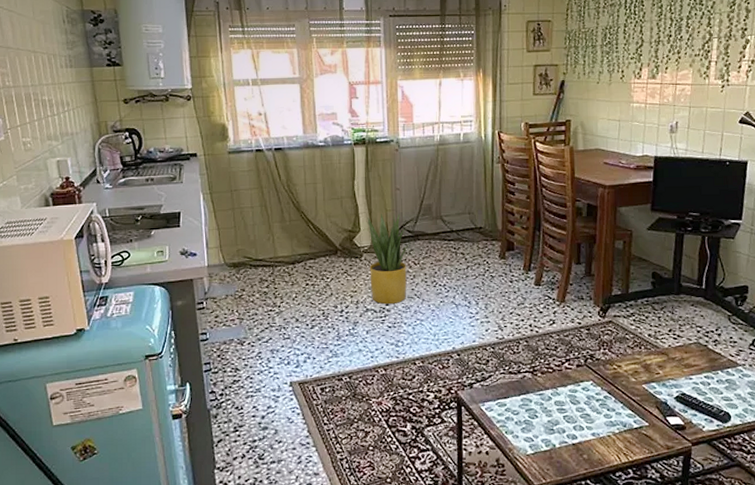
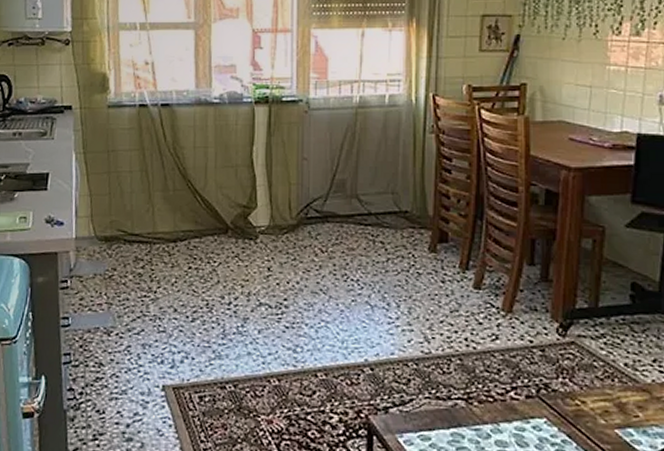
planter: present [367,213,410,305] -> none [265,186,317,300]

